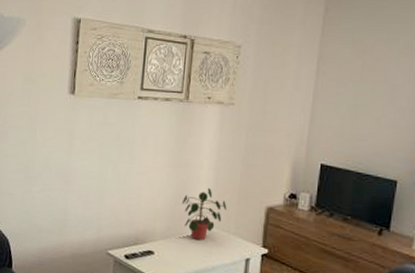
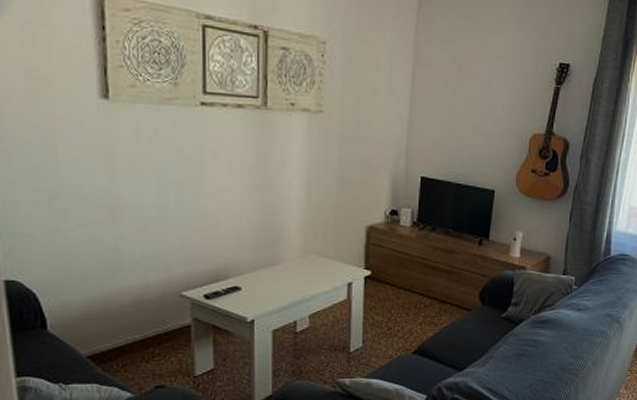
potted plant: present [182,188,227,241] -> none [270,210,323,269]

